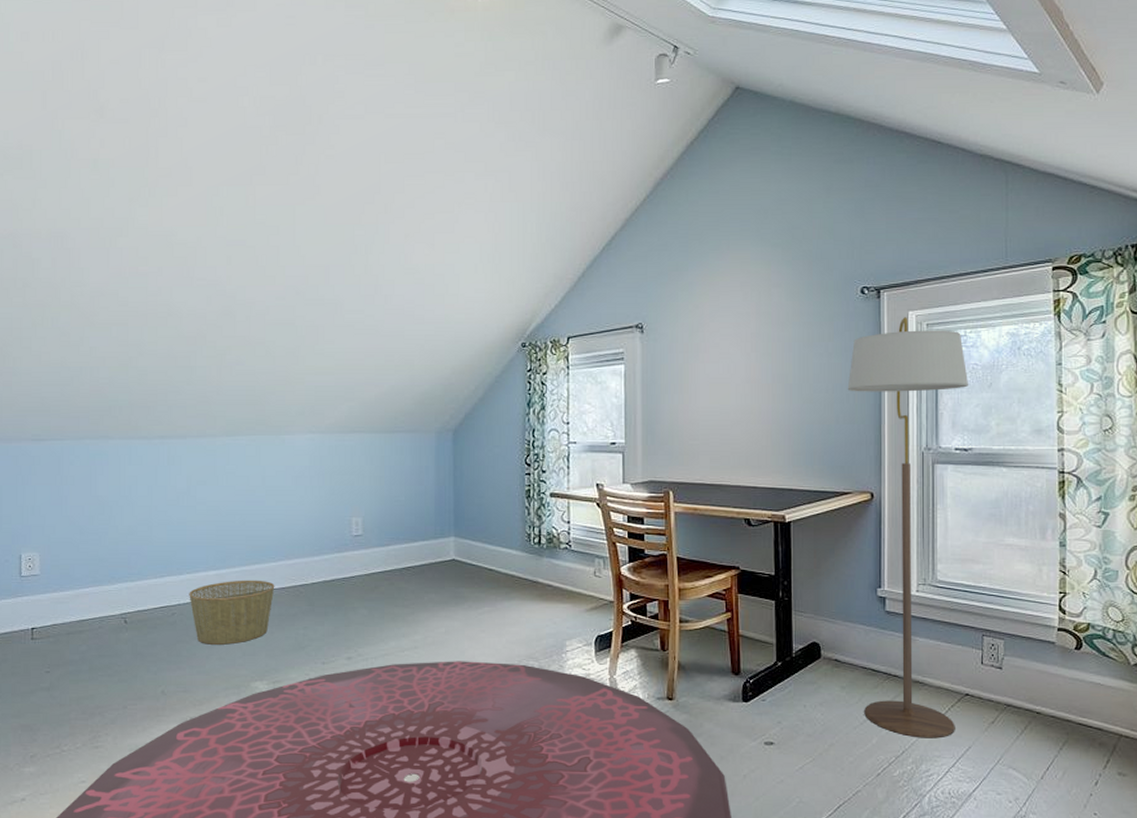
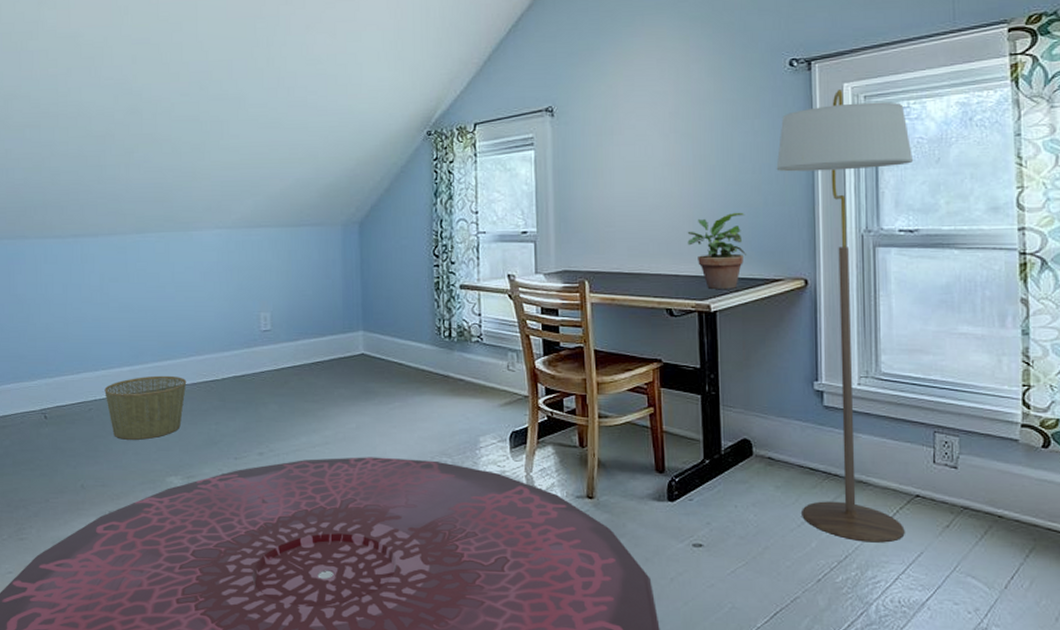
potted plant: none [765,428,819,502] -> present [687,212,746,290]

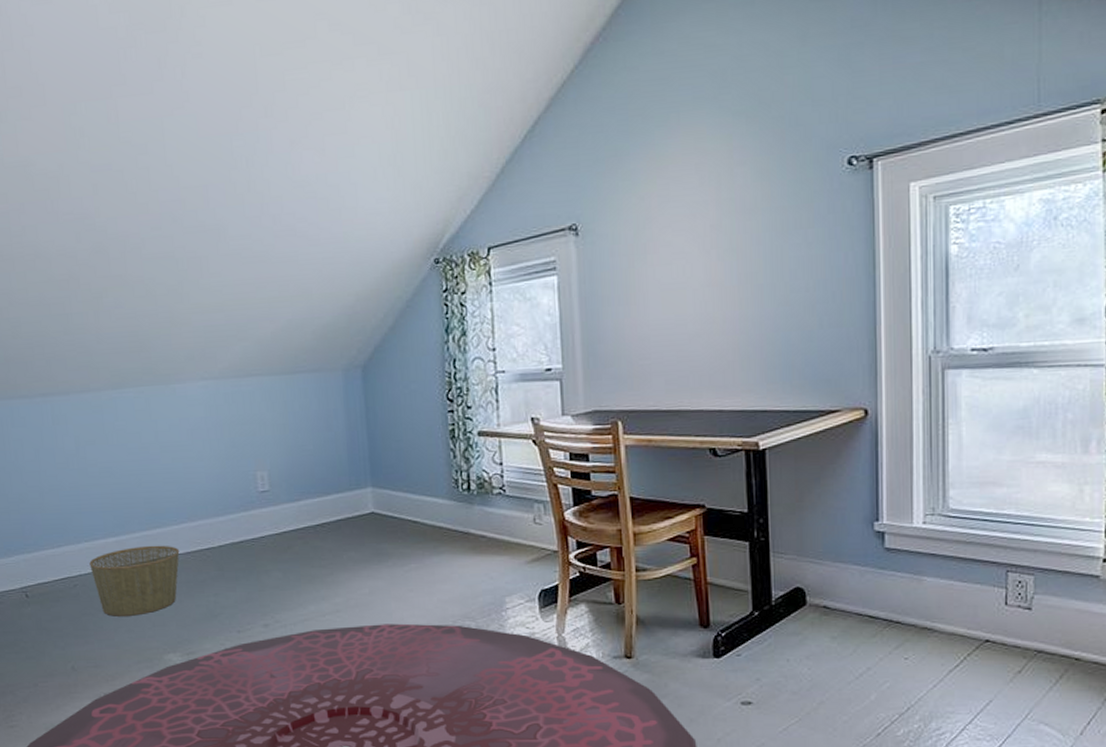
potted plant: present [687,212,746,290] -> none [732,336,799,425]
floor lamp: present [776,90,913,543] -> none [832,190,988,692]

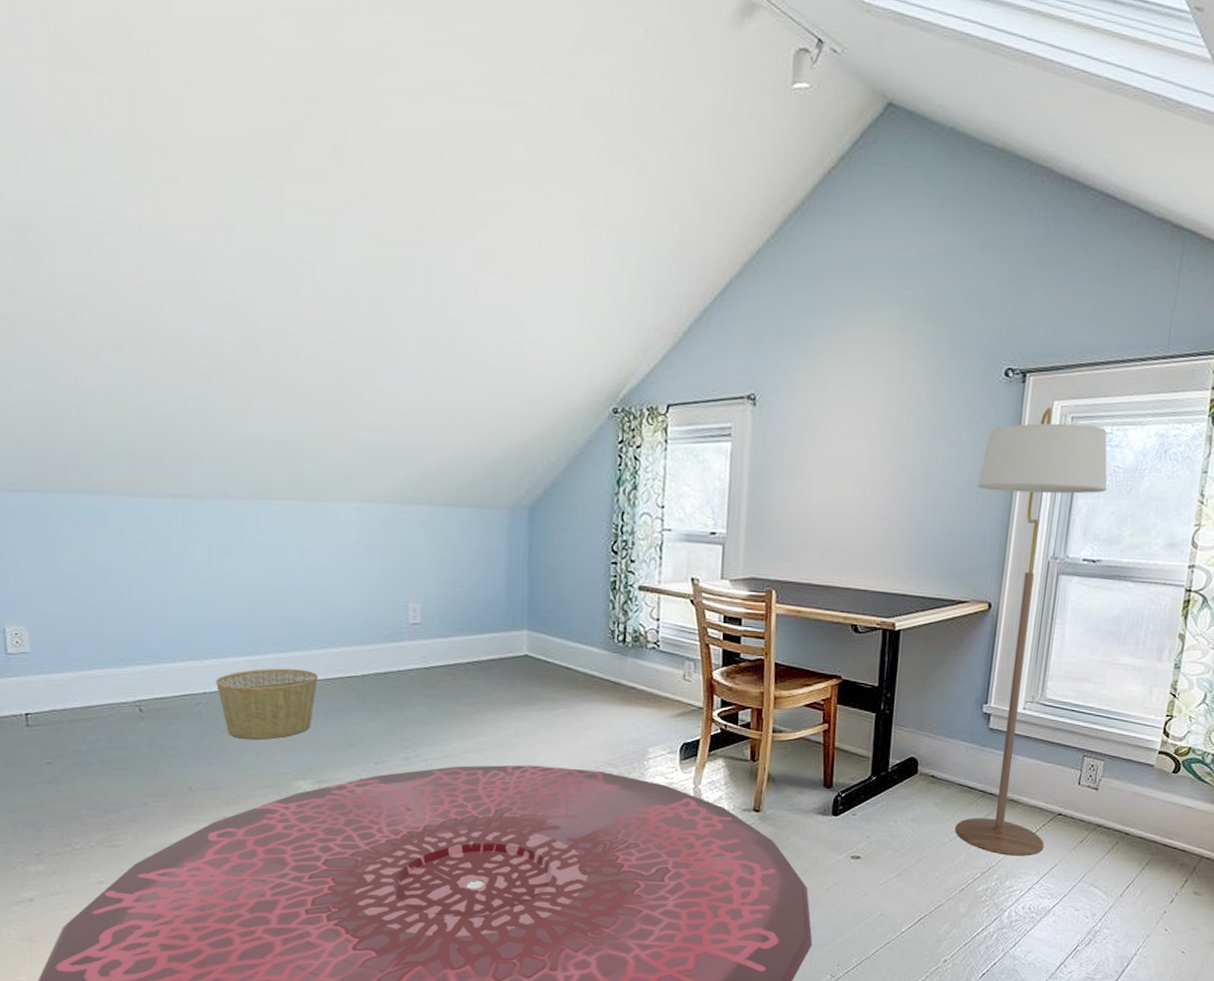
floor lamp: none [832,190,988,692] -> present [955,407,1108,856]

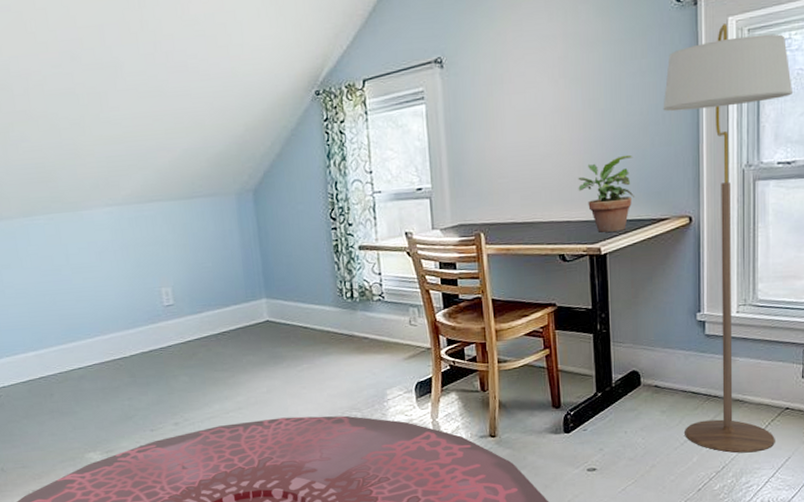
basket: present [216,668,319,740] -> none [11,357,95,422]
potted plant: none [880,528,941,609] -> present [578,154,634,233]

